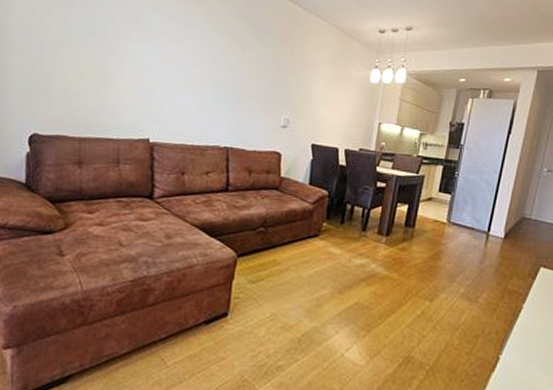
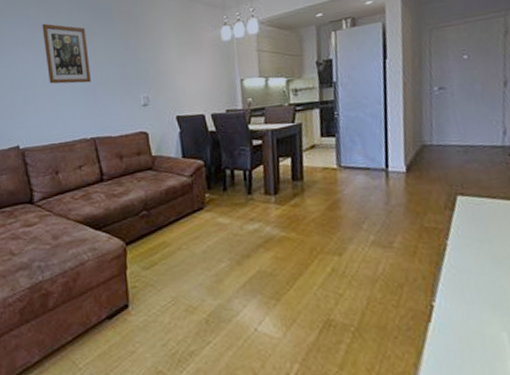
wall art: none [193,22,241,93] -> present [42,23,91,84]

